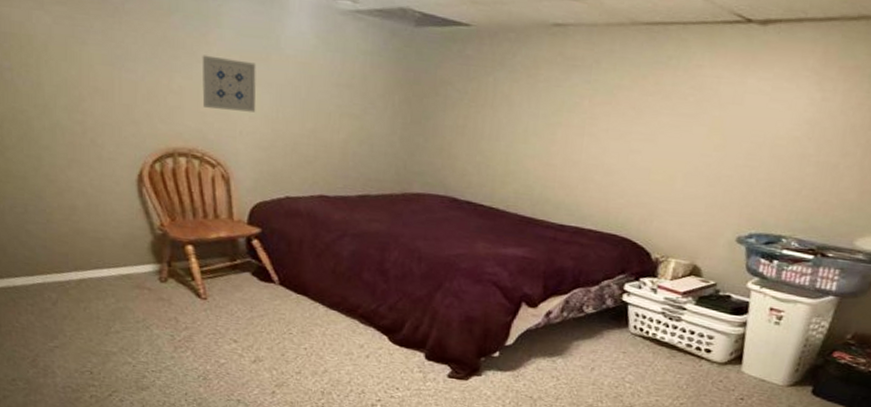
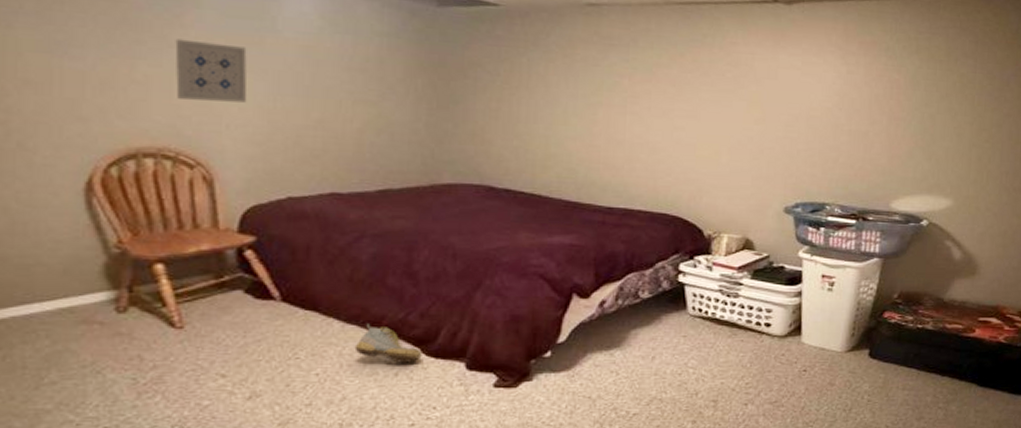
shoe: none [335,311,389,348] -> present [354,324,422,363]

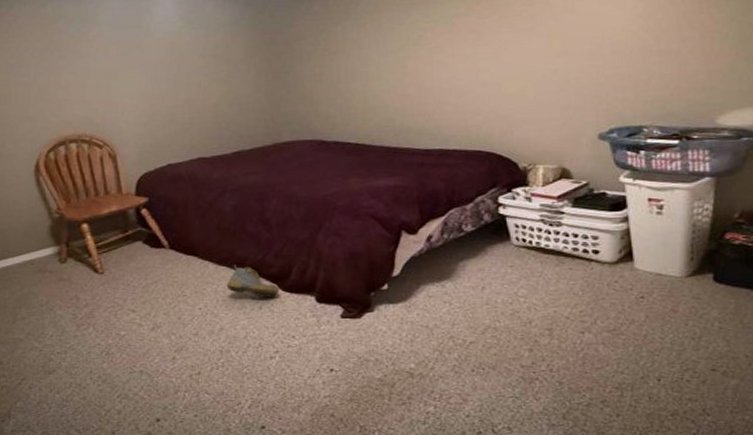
wall art: present [175,39,247,103] -> none [84,50,135,96]

